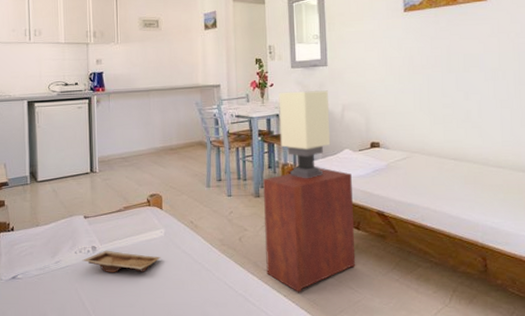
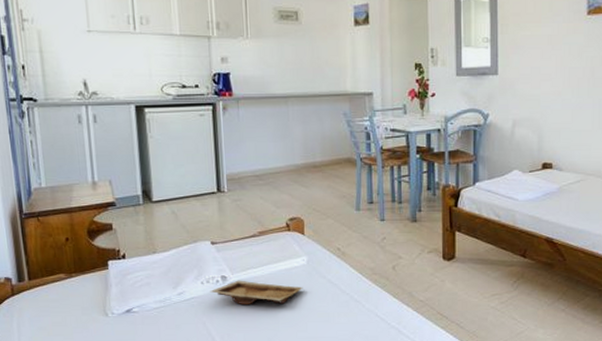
nightstand: present [263,167,356,292] -> none [421,190,521,324]
table lamp: present [278,90,331,179] -> none [441,103,498,202]

